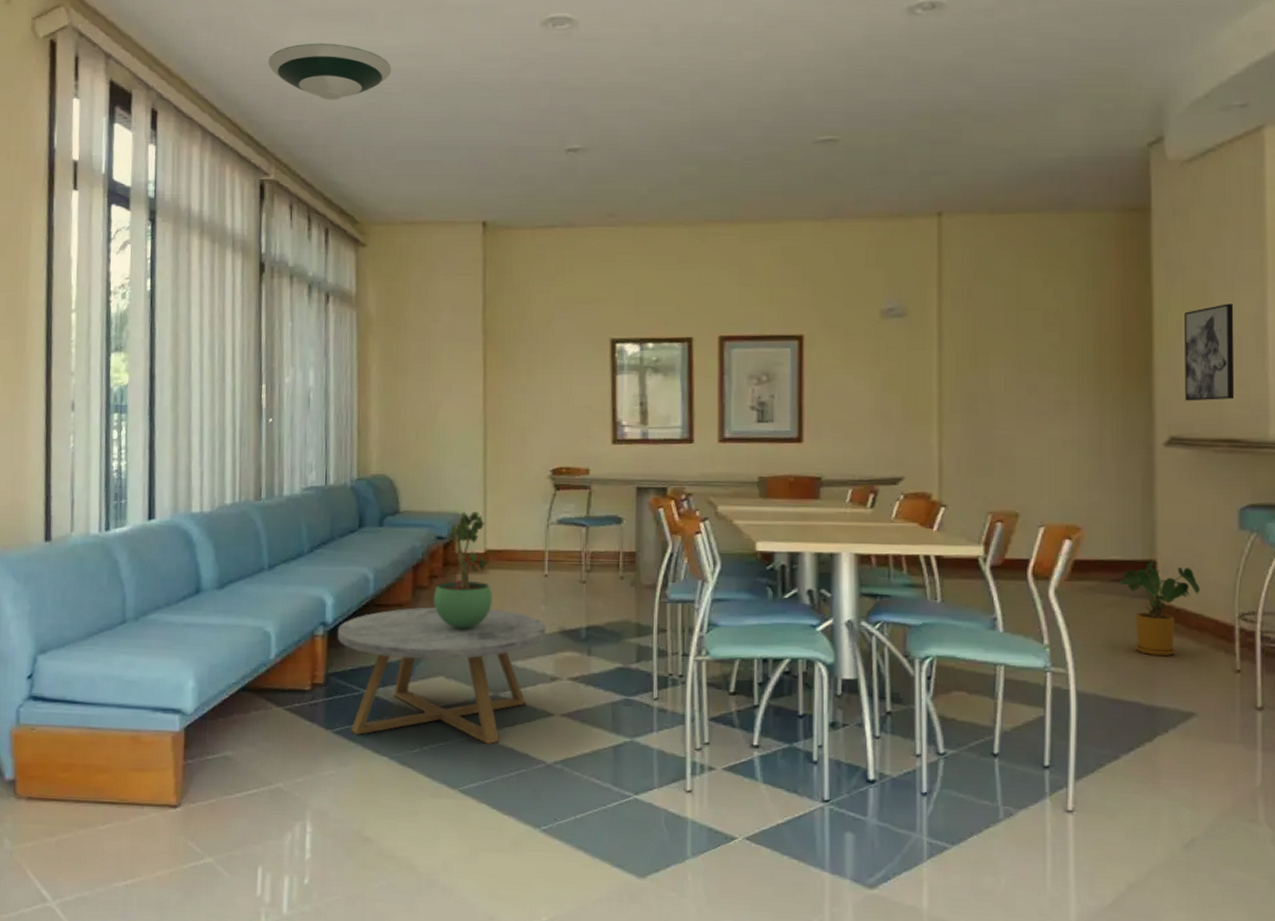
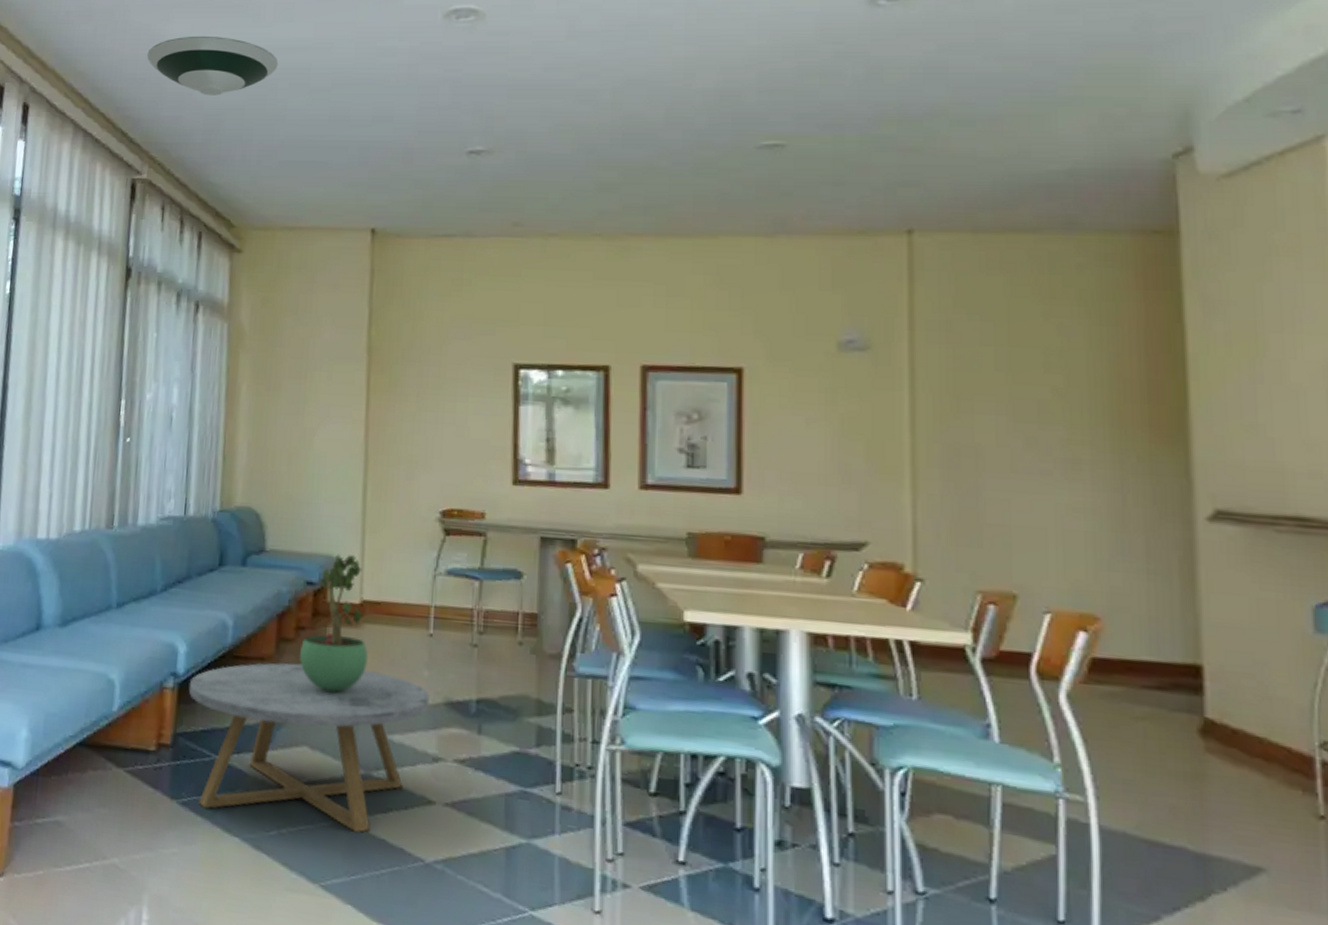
house plant: present [1116,560,1200,656] -> none [1149,664,1264,790]
wall art: present [1185,304,1235,401] -> none [1229,348,1301,468]

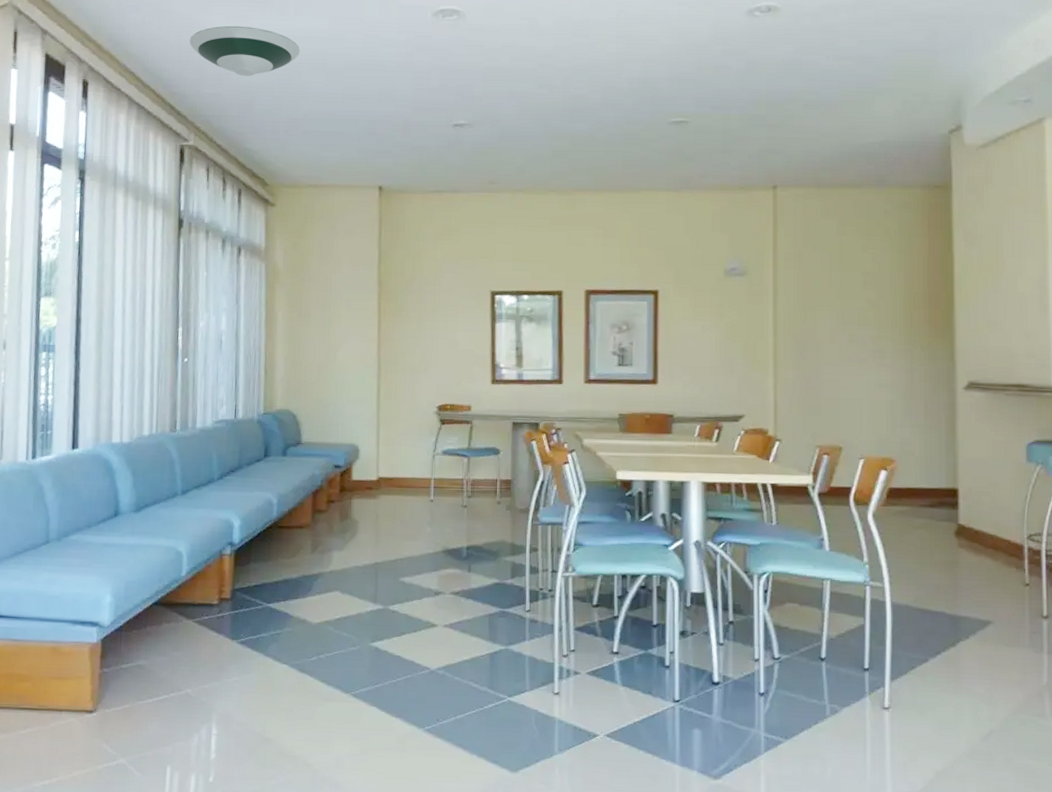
coffee table: present [188,663,429,833] -> none [243,528,431,652]
potted plant: present [300,554,368,692] -> none [331,443,384,549]

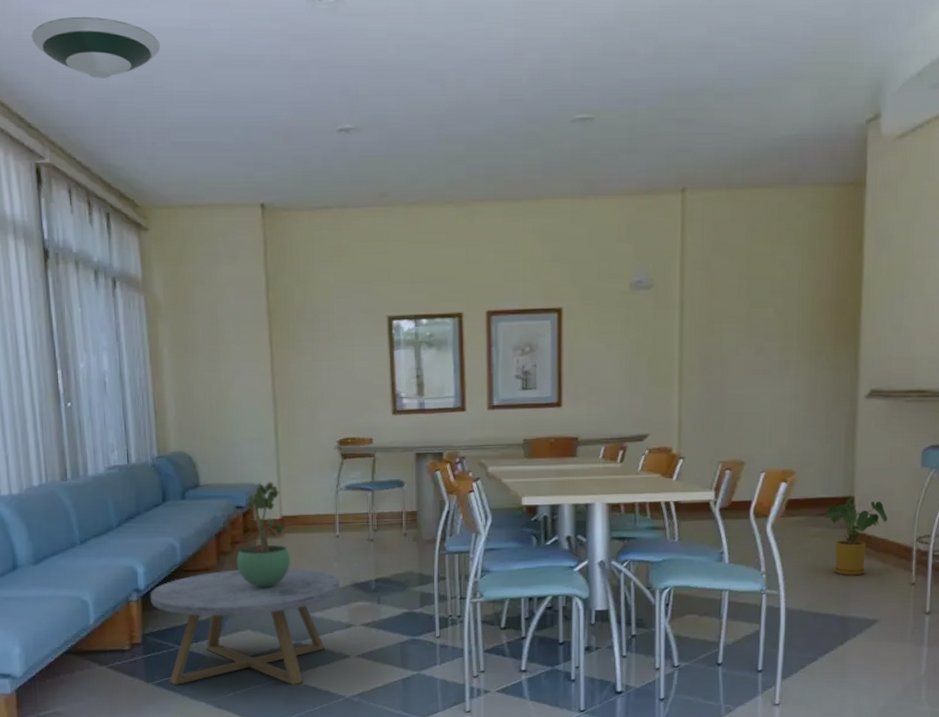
coffee table: none [243,528,431,652] -> present [150,569,340,685]
potted plant: none [331,443,384,549] -> present [237,482,291,587]
house plant: none [924,488,995,571] -> present [821,496,887,575]

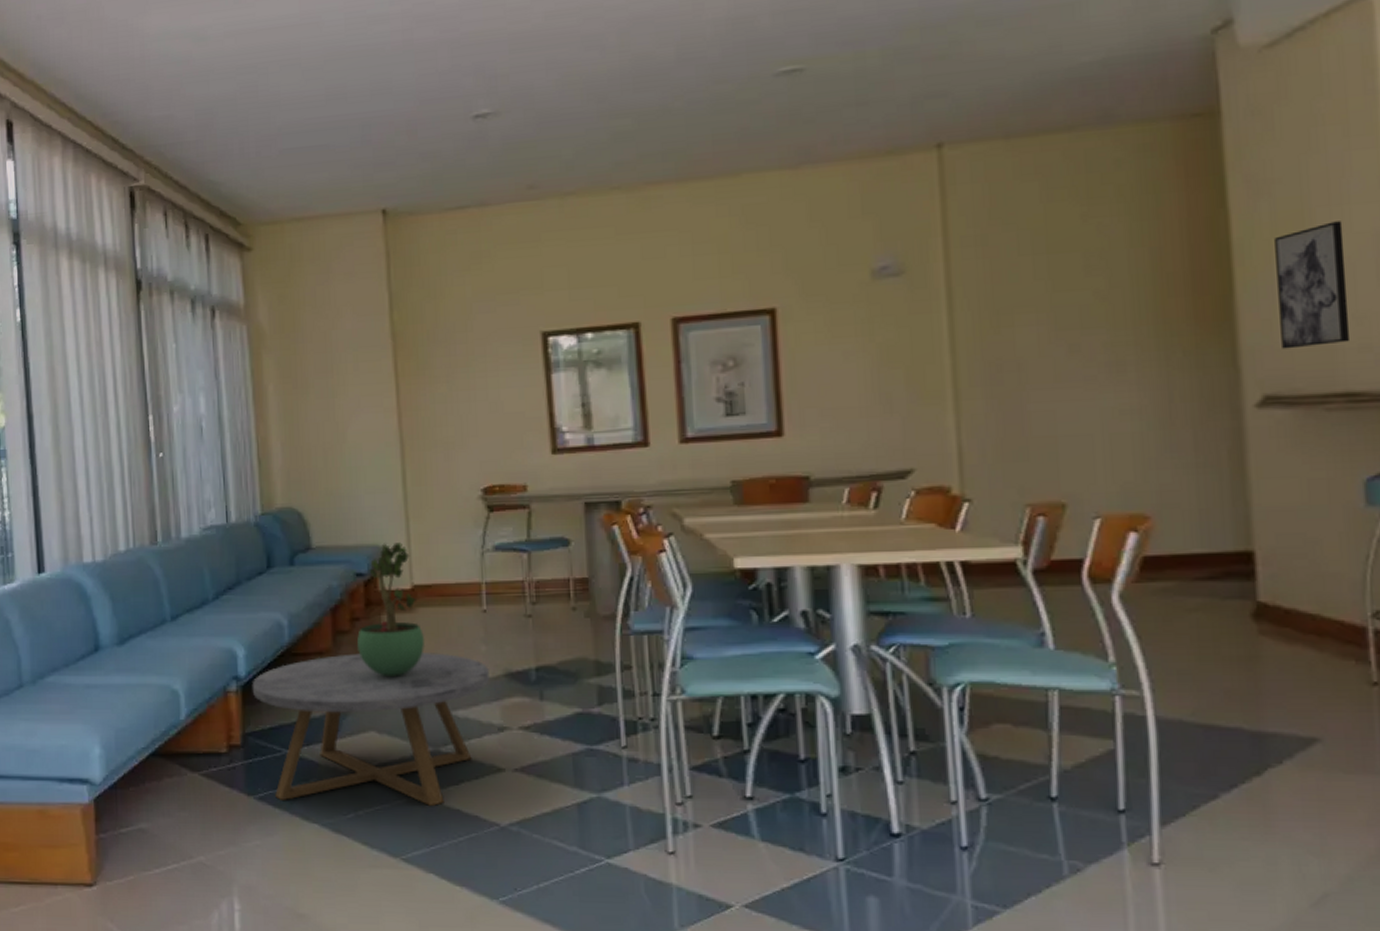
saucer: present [31,16,161,78] -> none [128,24,266,89]
house plant: present [821,496,887,575] -> none [1201,551,1316,669]
wall art: none [885,269,930,358] -> present [1275,221,1351,349]

